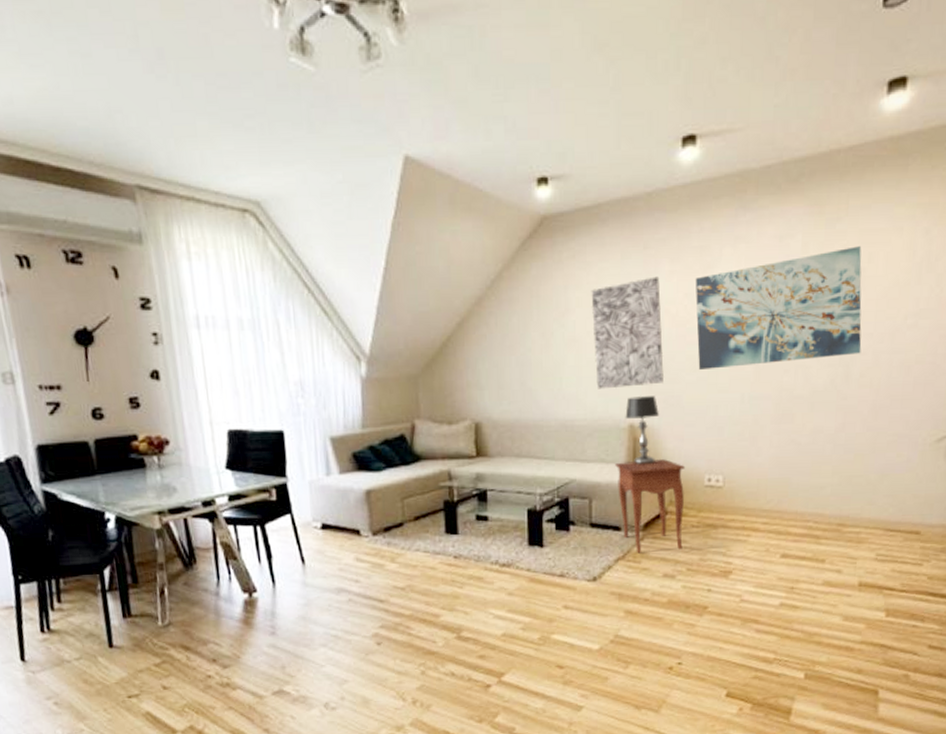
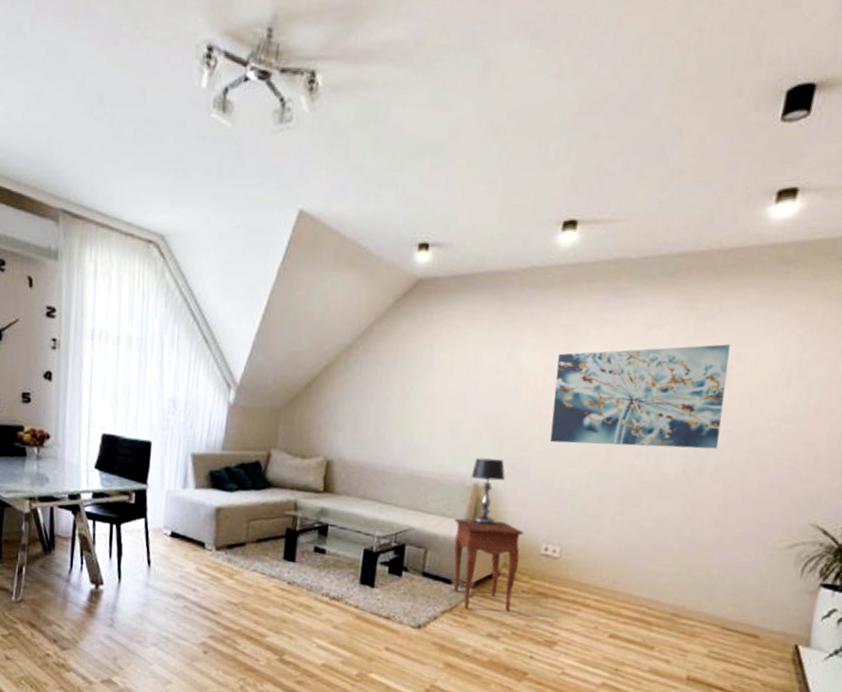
wall art: present [591,276,664,390] -> none [447,347,523,449]

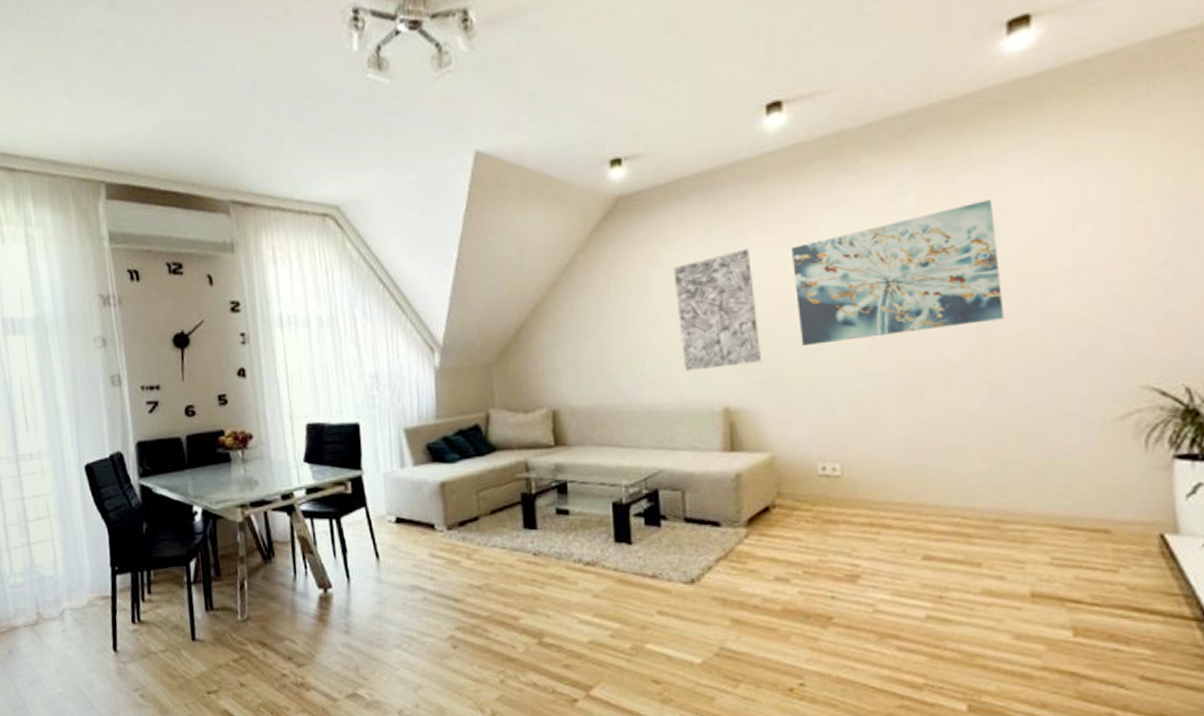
wall art: none [447,347,523,449] -> present [673,249,761,371]
side table: present [454,518,525,613] -> none [710,446,796,553]
table lamp: present [471,458,505,525] -> none [718,376,758,453]

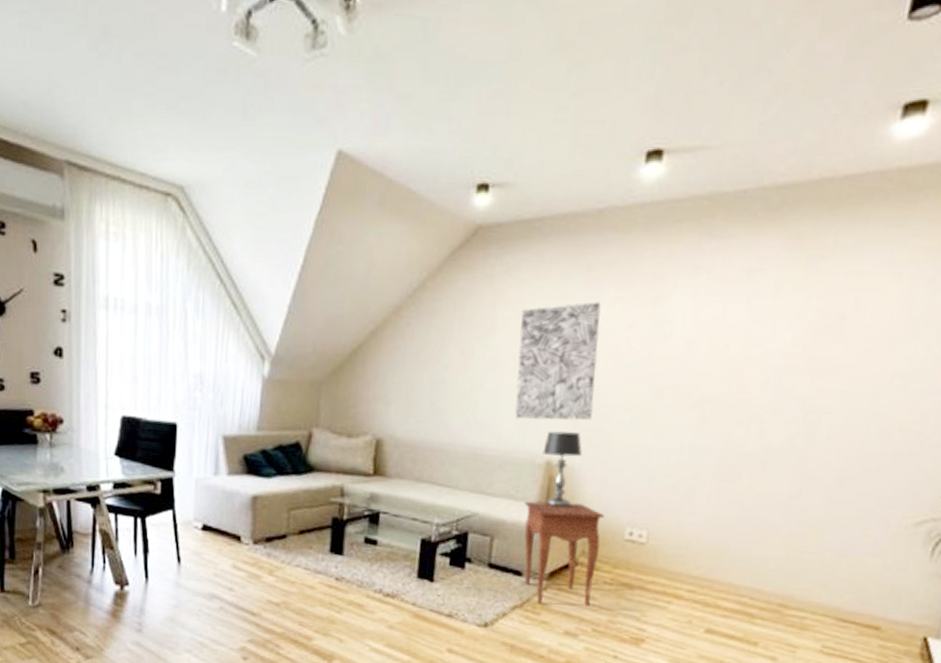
side table: none [710,446,796,553] -> present [524,501,606,607]
table lamp: none [718,376,758,453] -> present [542,431,582,508]
wall art: present [790,199,1004,345] -> none [633,289,847,413]

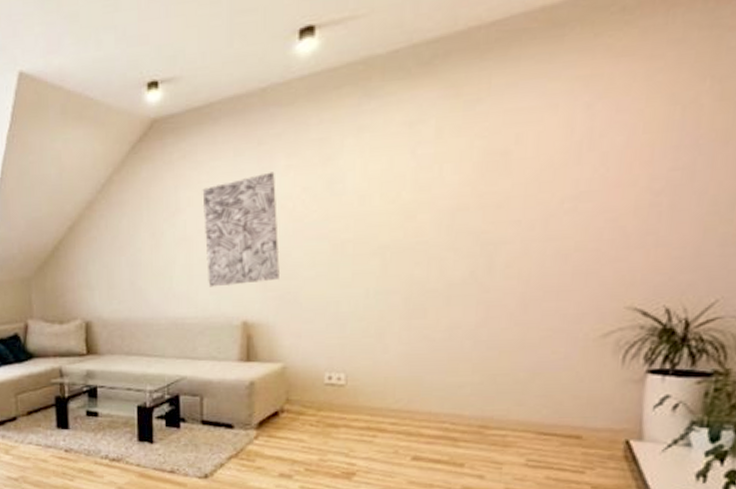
side table: present [524,501,606,607] -> none [228,357,304,452]
table lamp: present [542,431,582,508] -> none [238,293,274,363]

